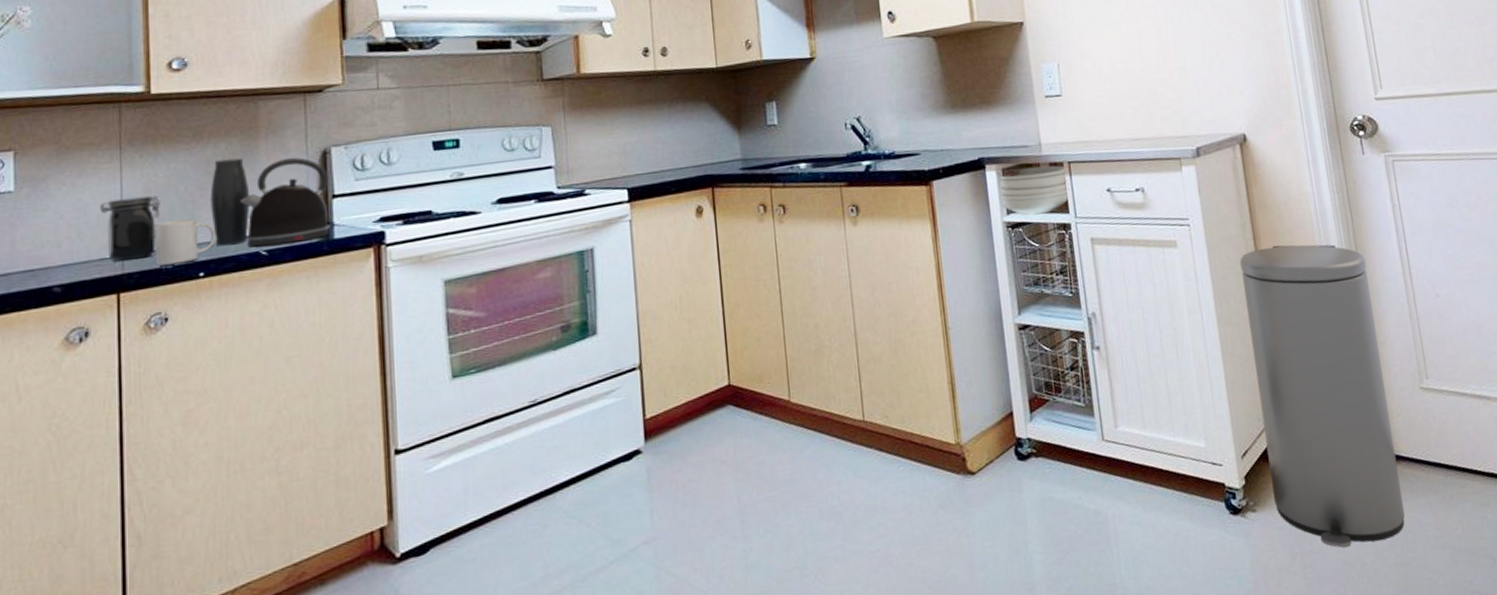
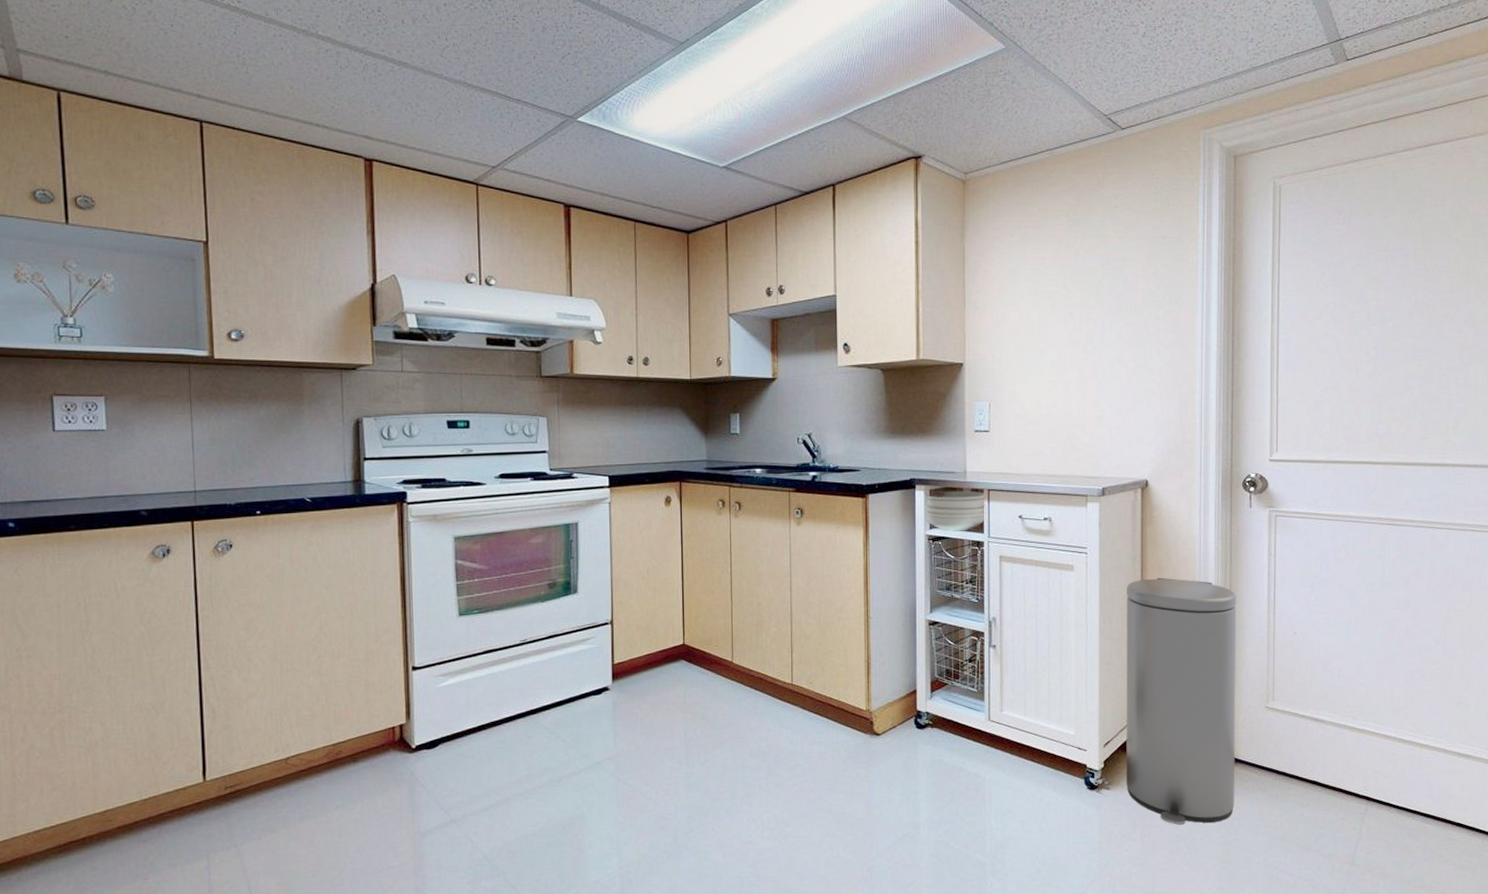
jar: present [99,195,162,262] -> none [175,443,225,495]
mug: present [154,219,216,266] -> none [219,466,270,503]
vase: present [210,158,250,247] -> none [264,419,297,491]
kettle: present [241,157,334,248] -> none [289,424,365,494]

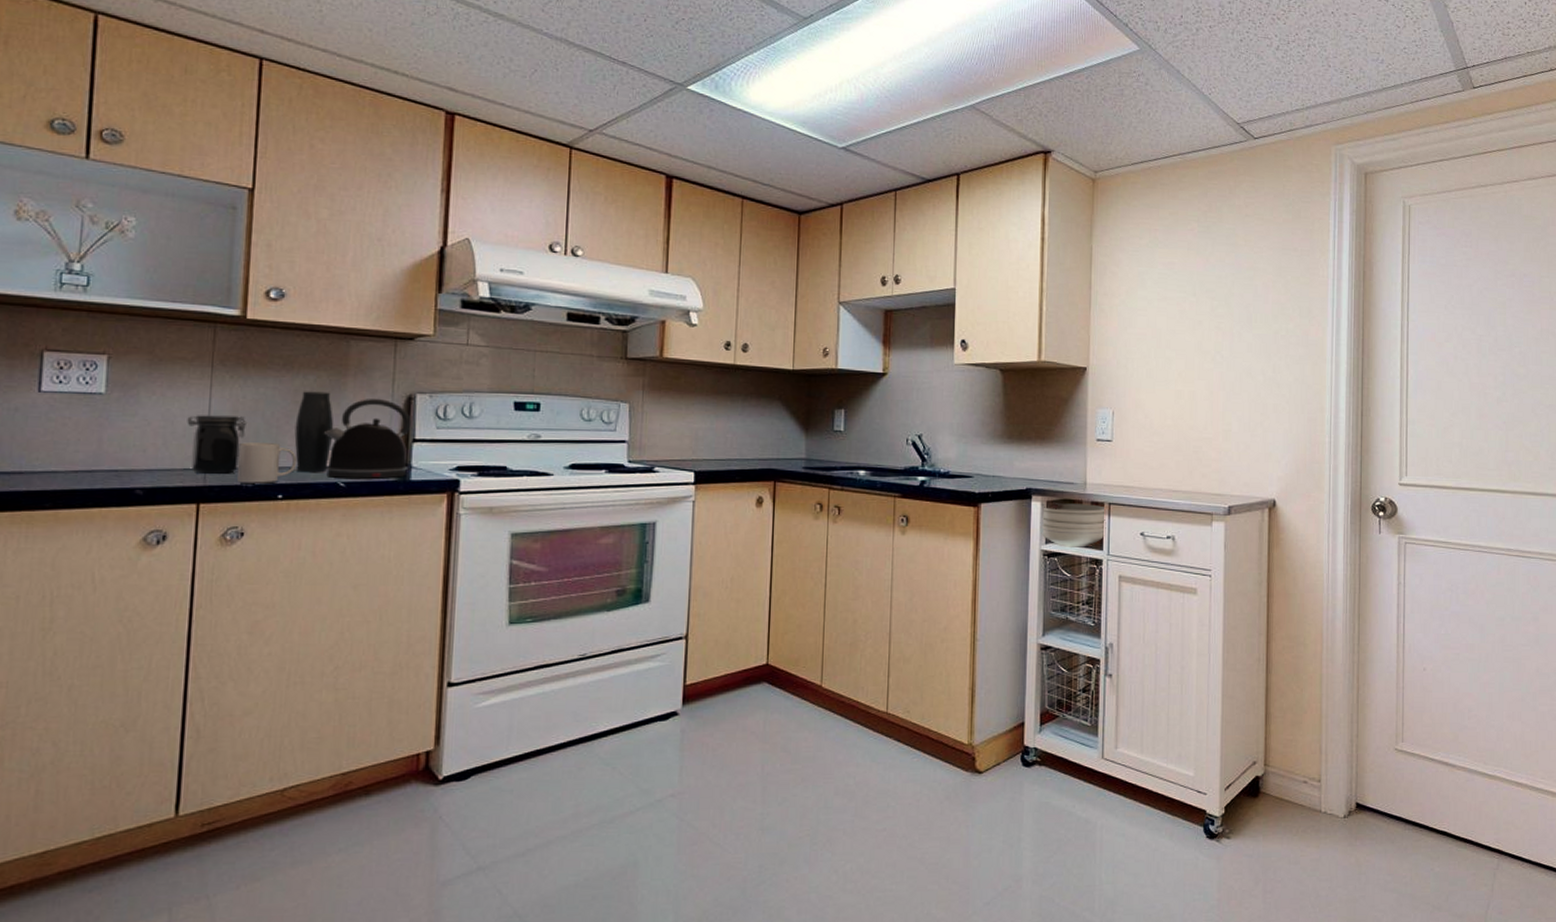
jar: none [175,443,225,495] -> present [187,414,248,474]
mug: none [219,466,270,503] -> present [236,442,298,485]
vase: none [264,419,297,491] -> present [294,391,334,473]
kettle: none [289,424,365,494] -> present [324,399,412,479]
pedal bin: present [1126,577,1237,825] -> none [1248,604,1366,880]

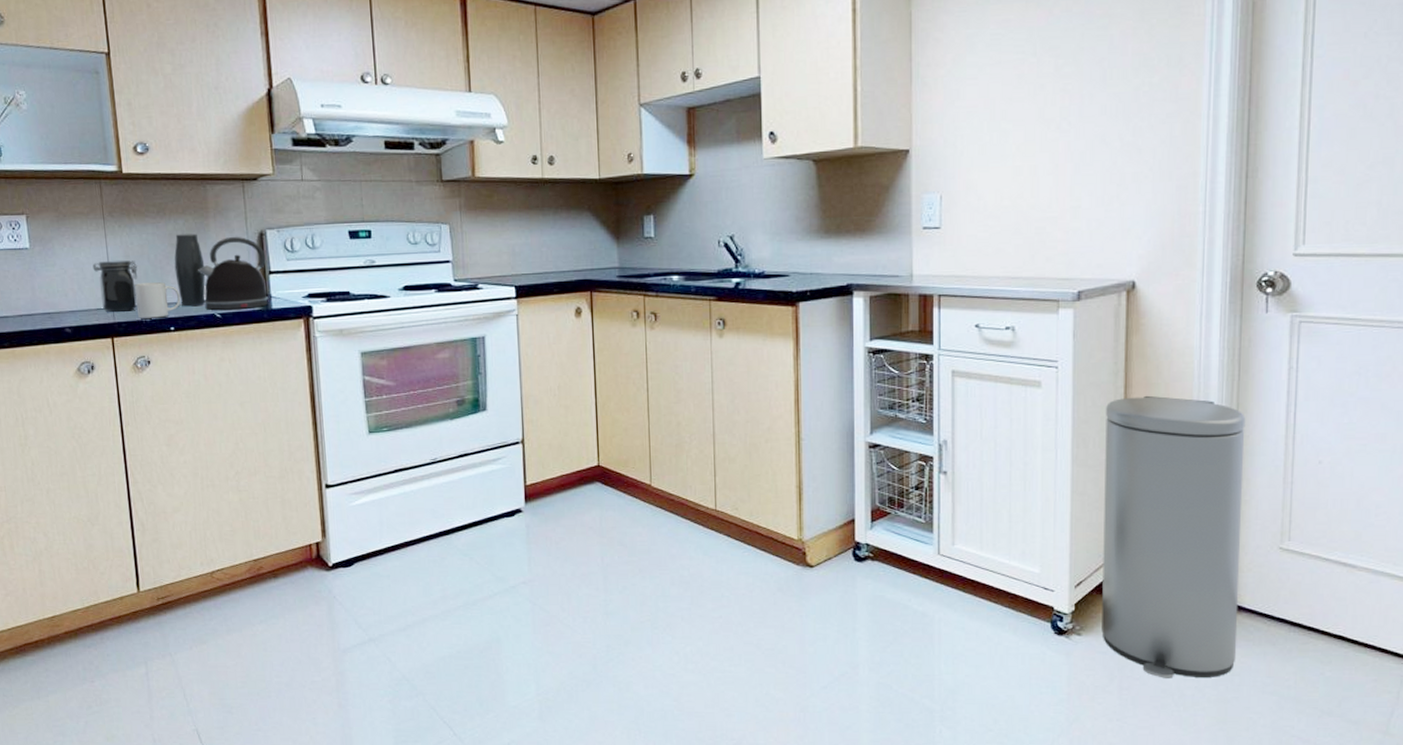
bowl: present [1040,503,1107,548] -> none [863,297,936,343]
pedal bin: none [1248,604,1366,880] -> present [1101,395,1246,678]

